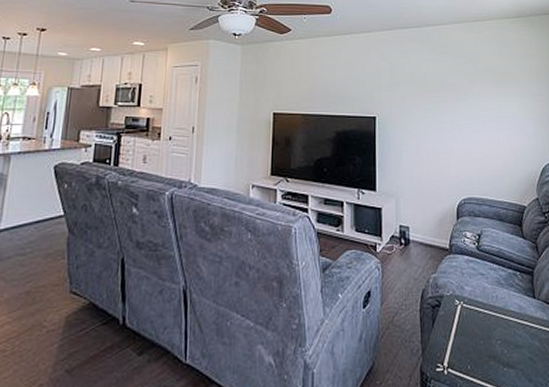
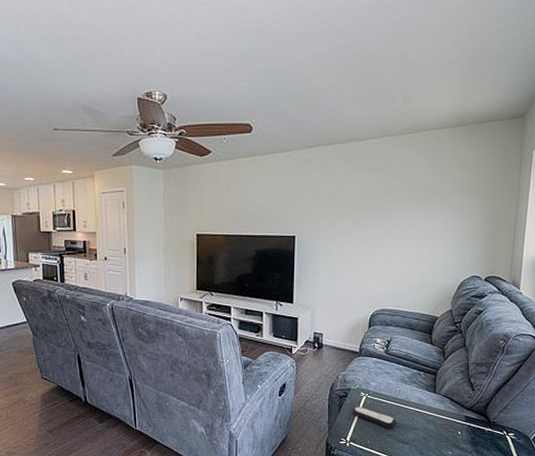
remote control: none [447,318,498,347] -> present [352,406,396,428]

